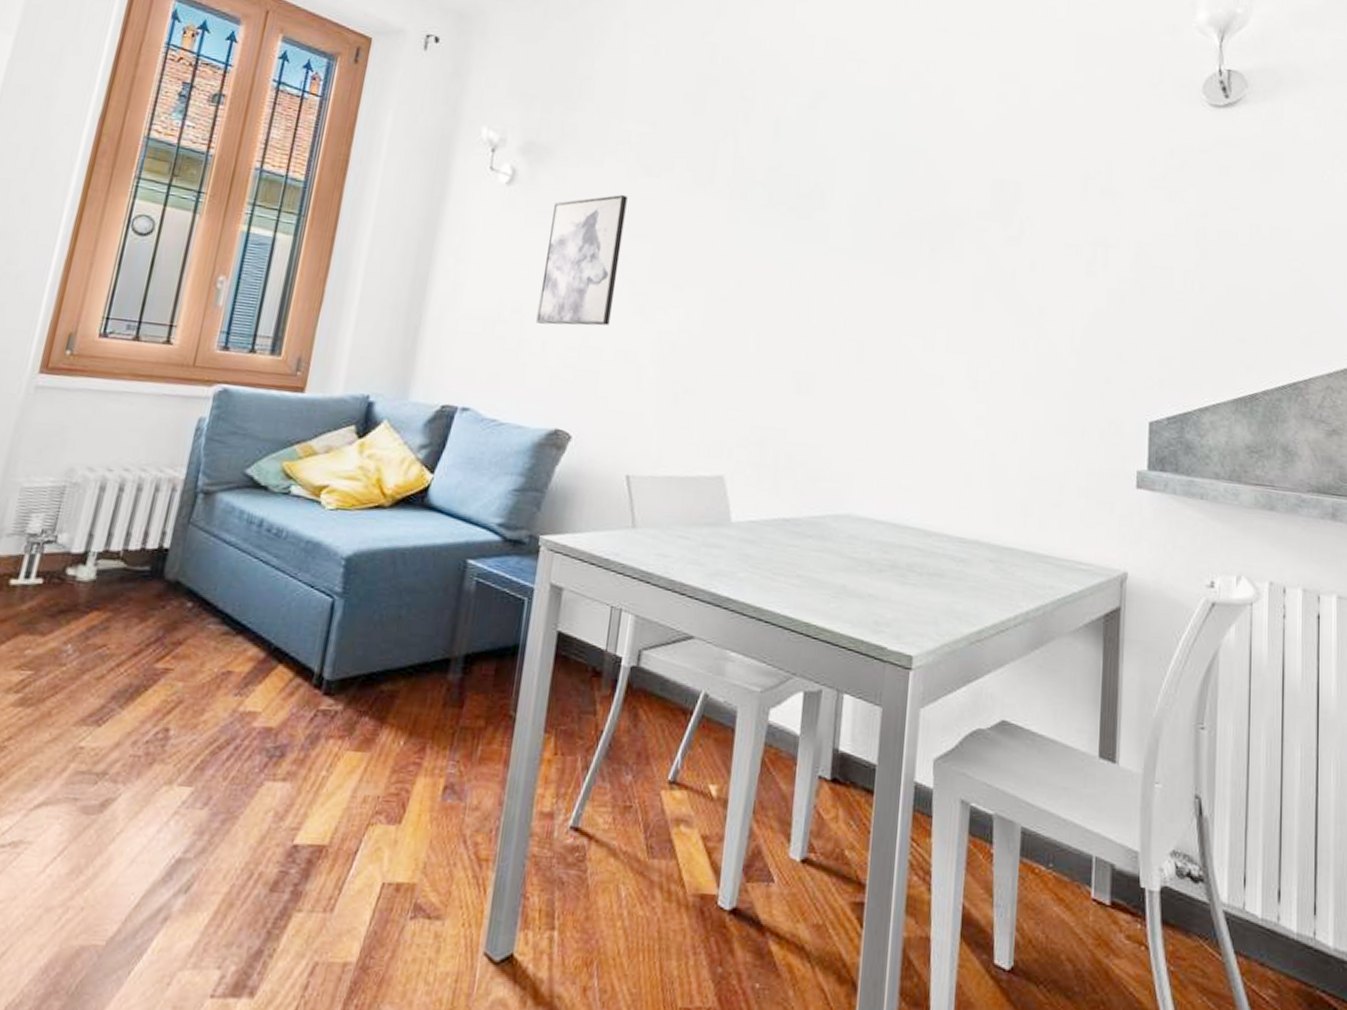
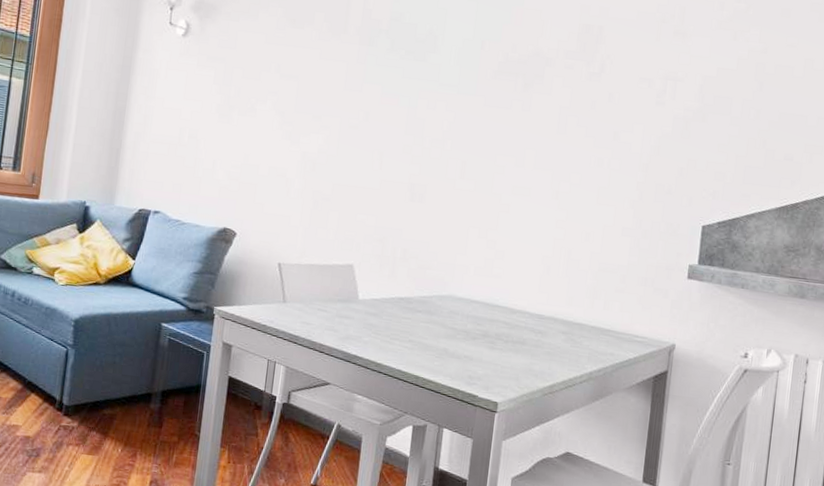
wall art: present [536,194,628,326] -> none [208,42,278,148]

